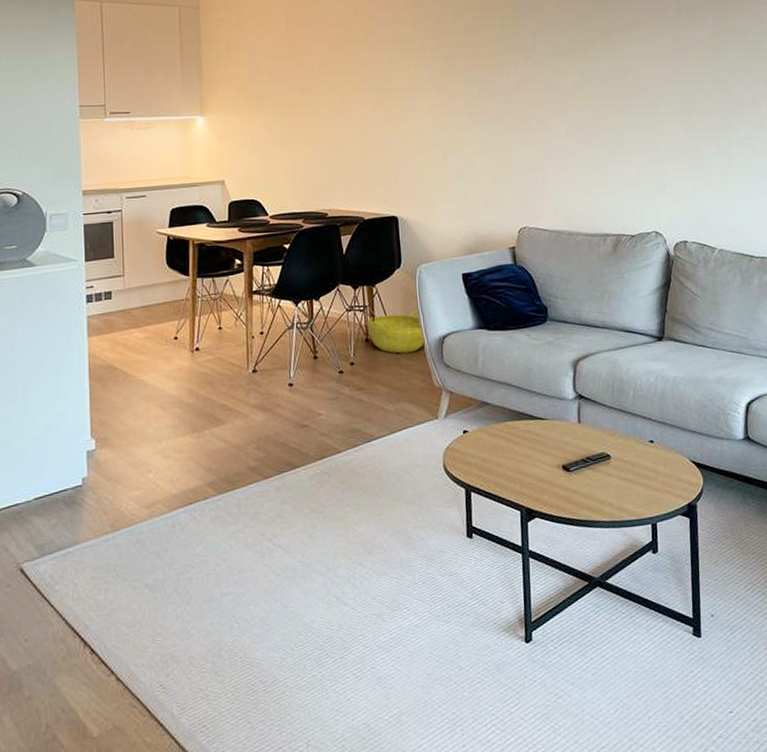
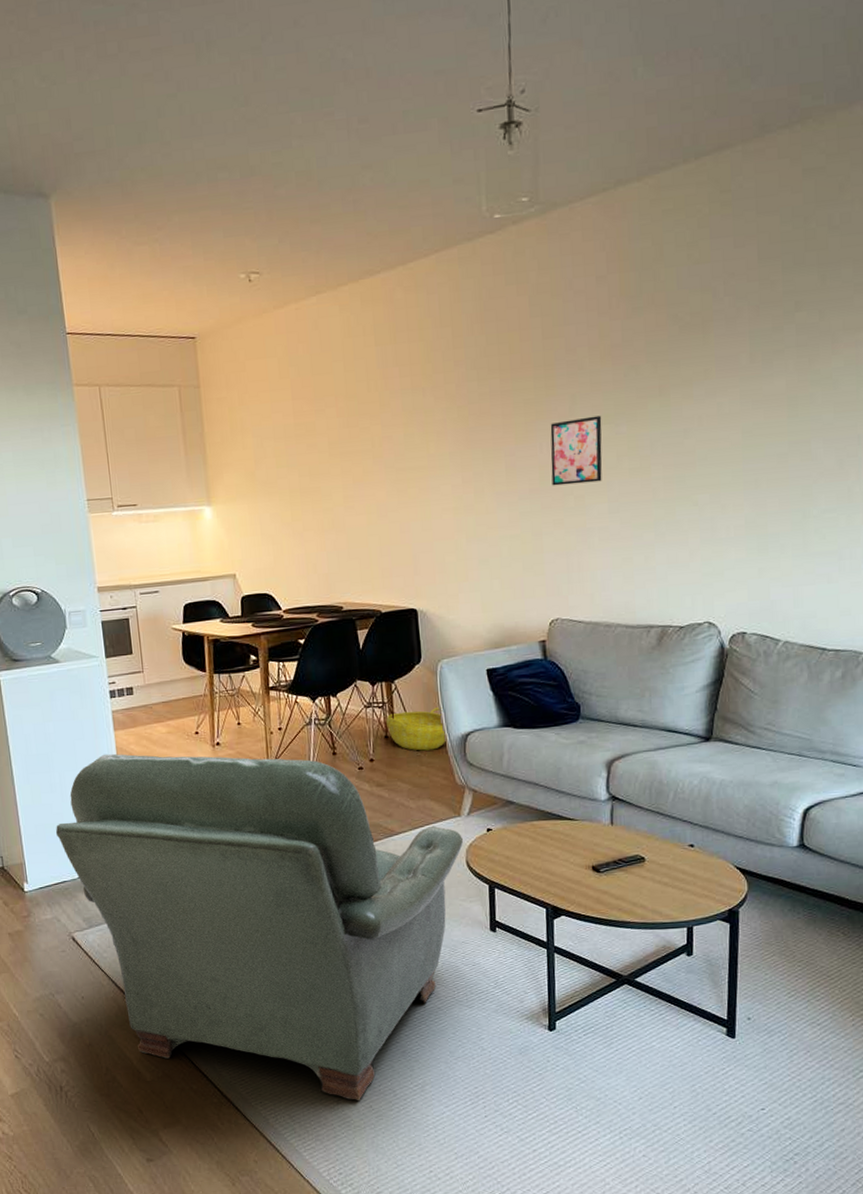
armchair: none [12,361,441,740] -> present [55,753,464,1100]
wall art: none [515,51,561,109] -> present [550,415,602,486]

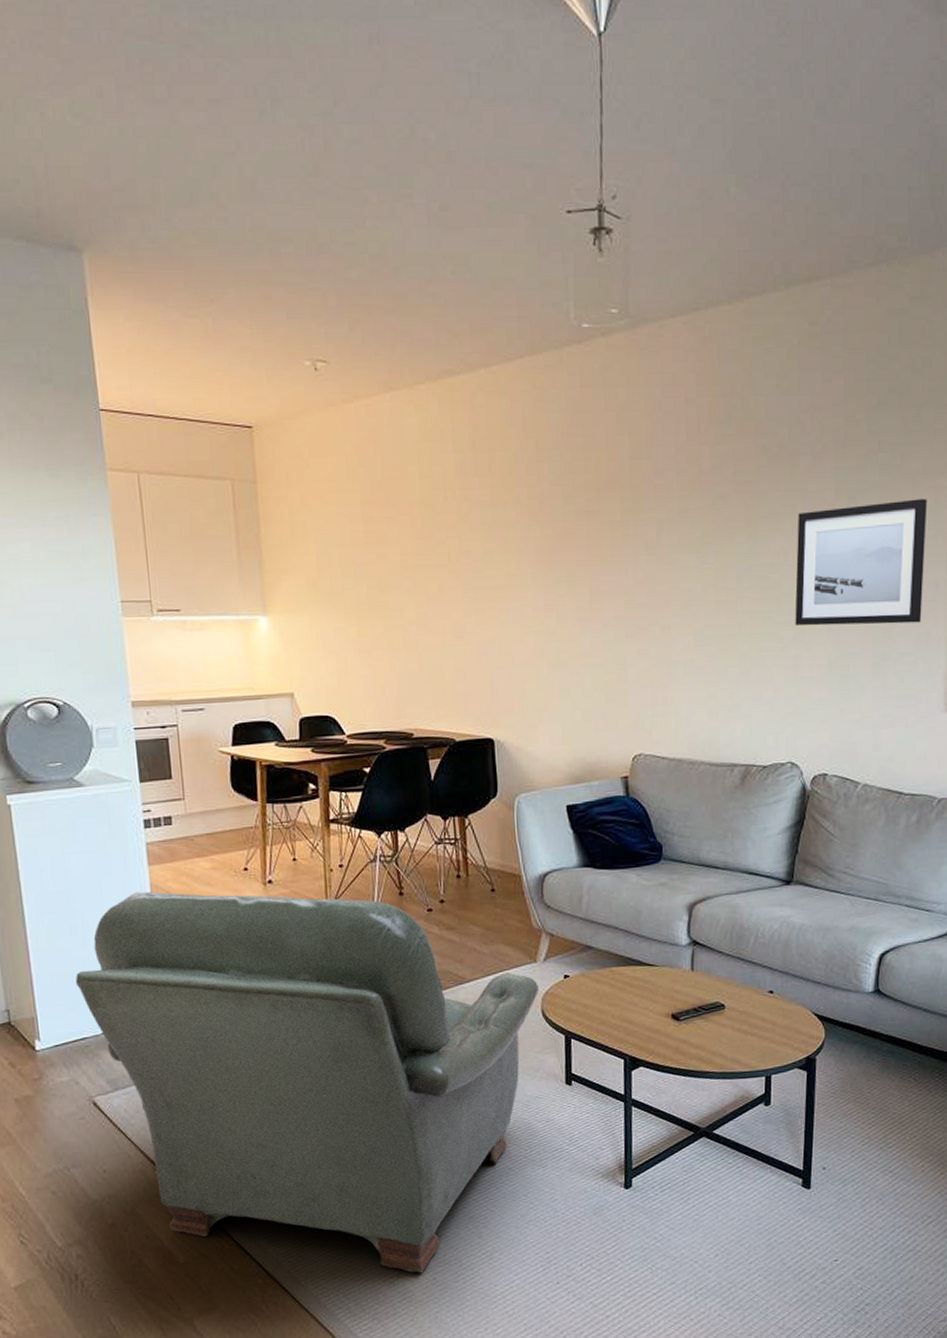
basket: present [386,707,447,751] -> none [458,845,524,892]
wall art: present [550,415,602,486] -> none [636,543,689,615]
wall art: none [710,354,848,489] -> present [795,498,927,626]

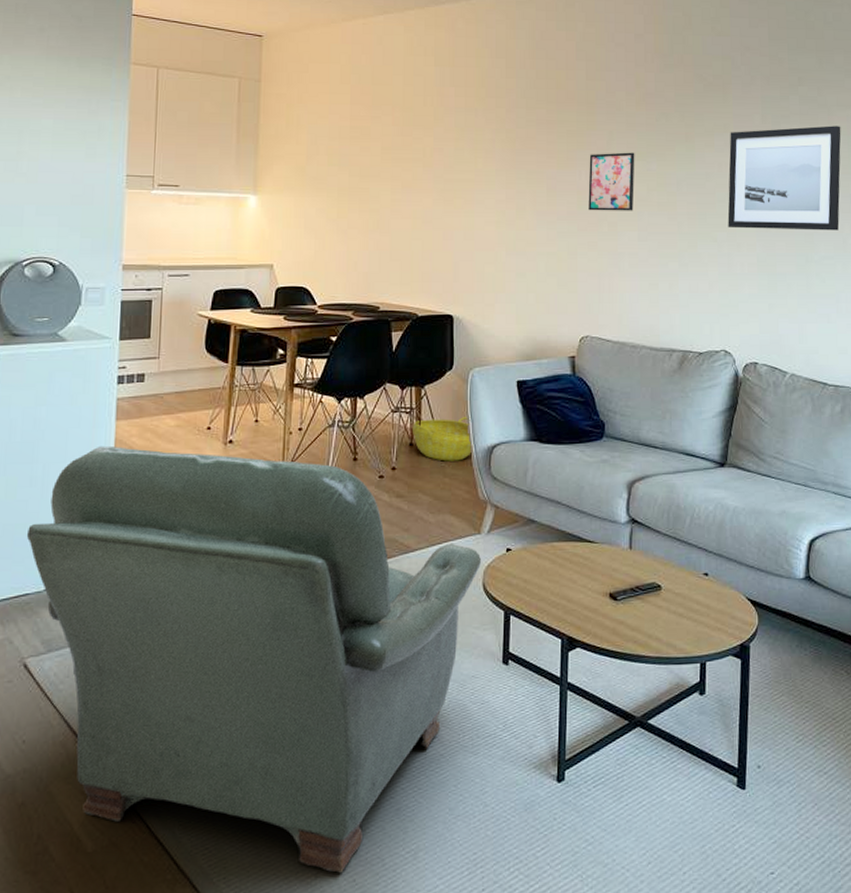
basket: none [458,845,524,892] -> present [412,417,473,461]
wall art: none [636,543,689,615] -> present [588,152,635,211]

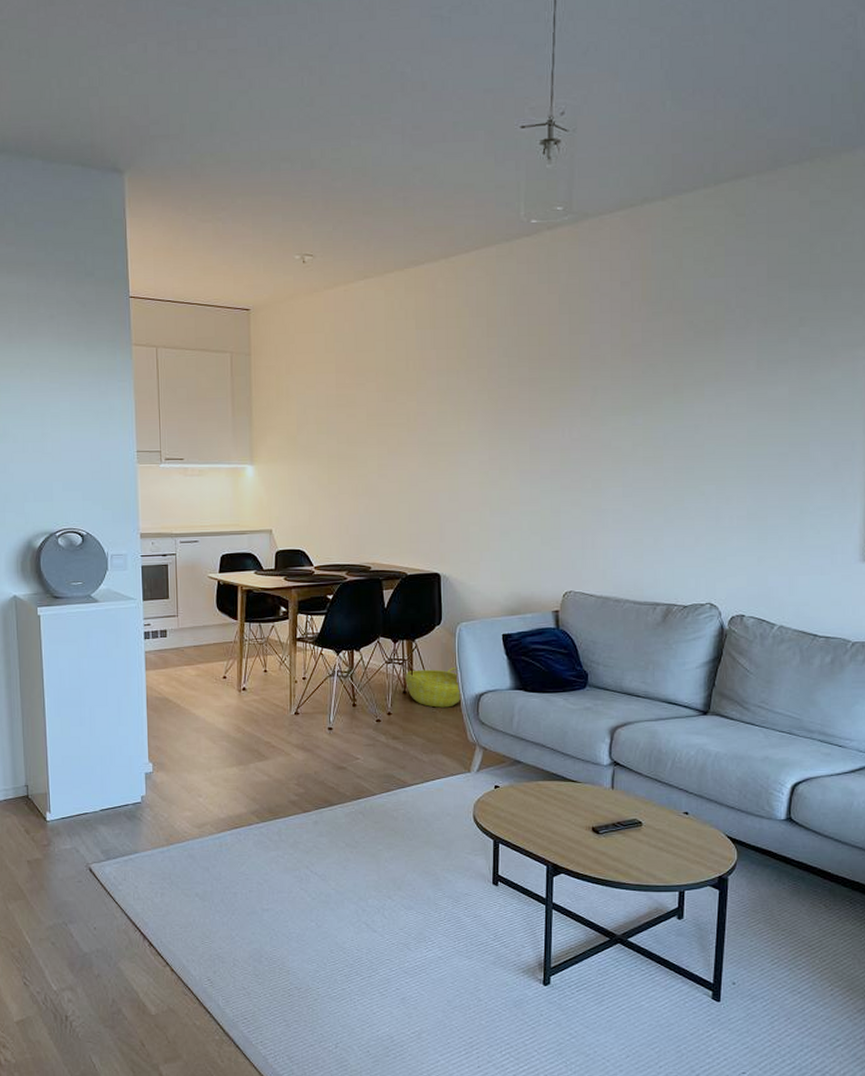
armchair: present [26,445,482,873] -> none [81,692,472,1044]
wall art: present [588,152,635,211] -> none [571,407,620,468]
wall art: present [727,125,841,231] -> none [717,368,845,481]

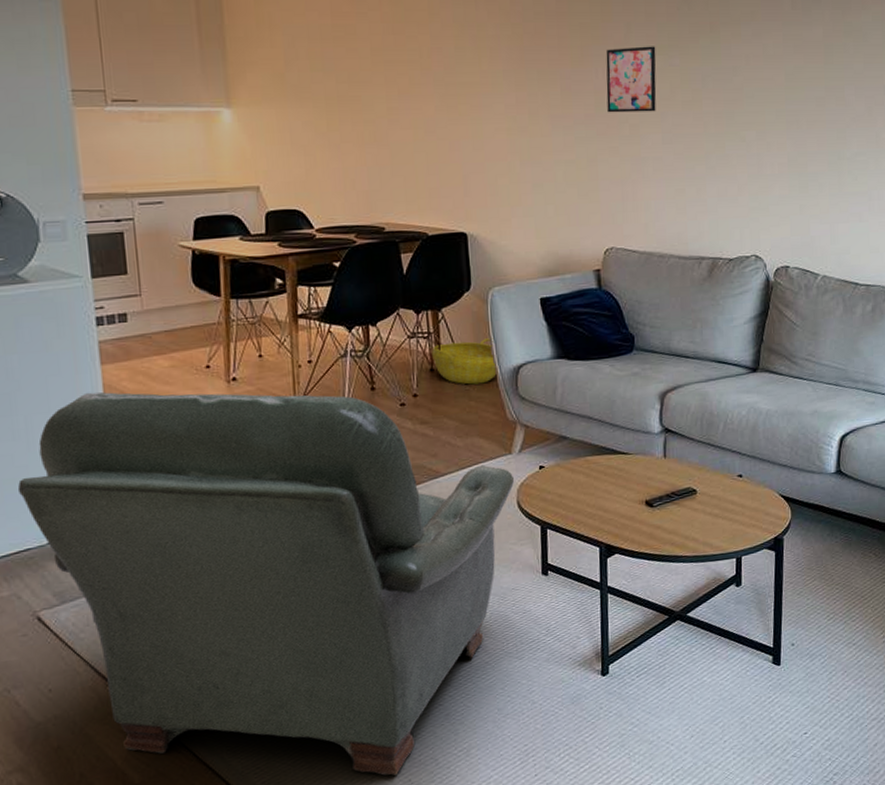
armchair: none [81,692,472,1044] -> present [17,391,515,776]
wall art: none [571,407,620,468] -> present [606,46,657,113]

